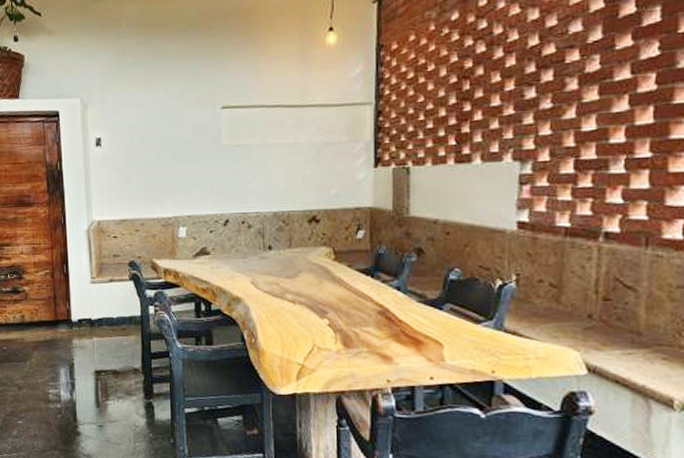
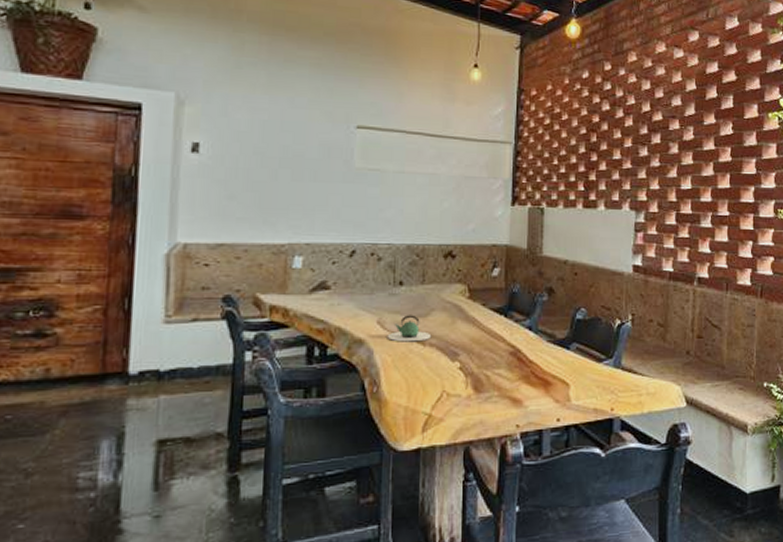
teapot: none [260,276,301,300] -> present [387,315,432,342]

